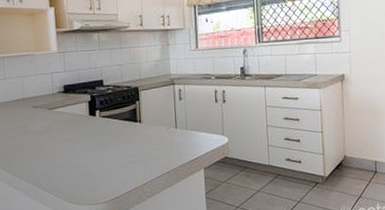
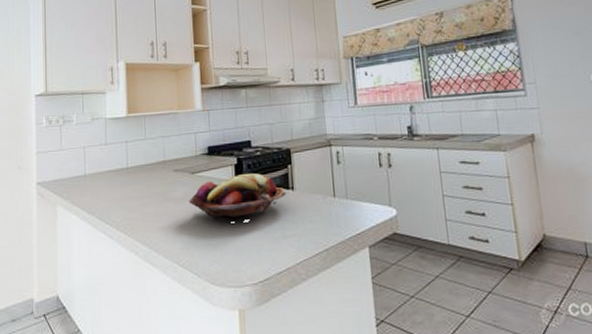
fruit basket: none [47,108,135,150] -> present [189,173,287,221]

